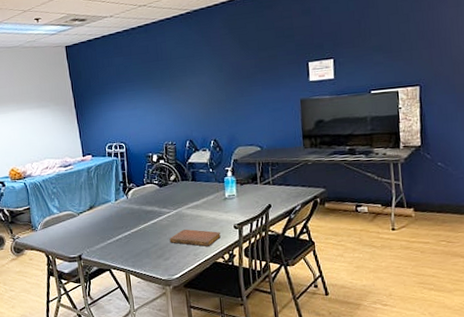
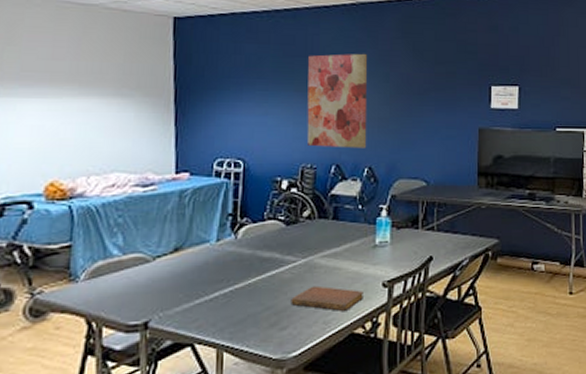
wall art: none [160,51,211,129] -> present [307,53,368,149]

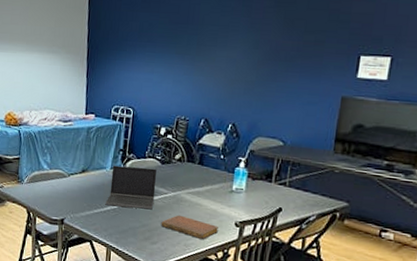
laptop computer: none [211,232,281,291] -> present [105,165,157,210]
wall art: present [307,53,368,149] -> none [183,21,240,107]

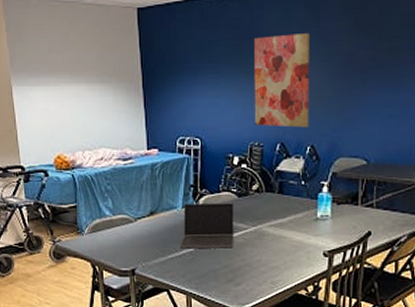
notebook: present [161,215,218,239] -> none [244,251,306,274]
wall art: none [183,21,240,107] -> present [254,32,310,128]

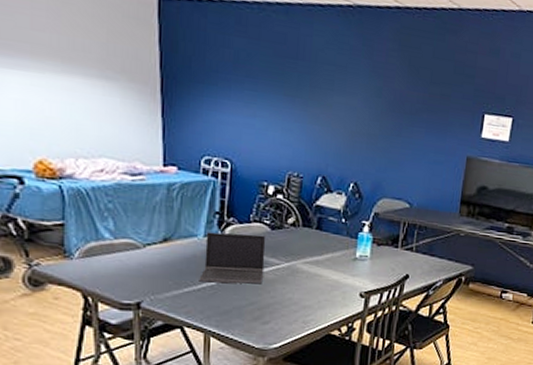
wall art: present [254,32,310,128] -> none [295,58,361,164]

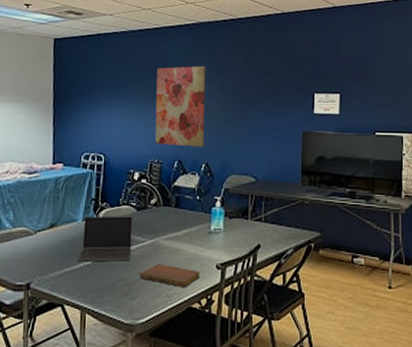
notebook: none [273,288,341,314] -> present [140,263,200,287]
wall art: none [295,58,361,164] -> present [155,65,206,147]

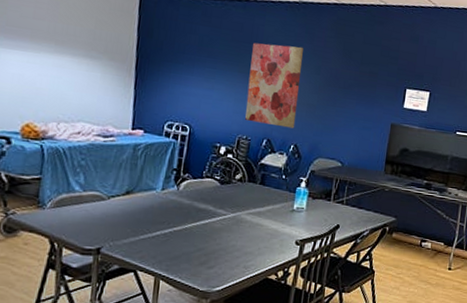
laptop computer: present [77,216,133,262] -> none [154,186,215,233]
notebook: present [140,263,200,287] -> none [218,236,279,260]

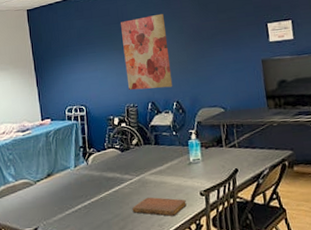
notebook: none [218,236,279,260] -> present [132,197,186,216]

